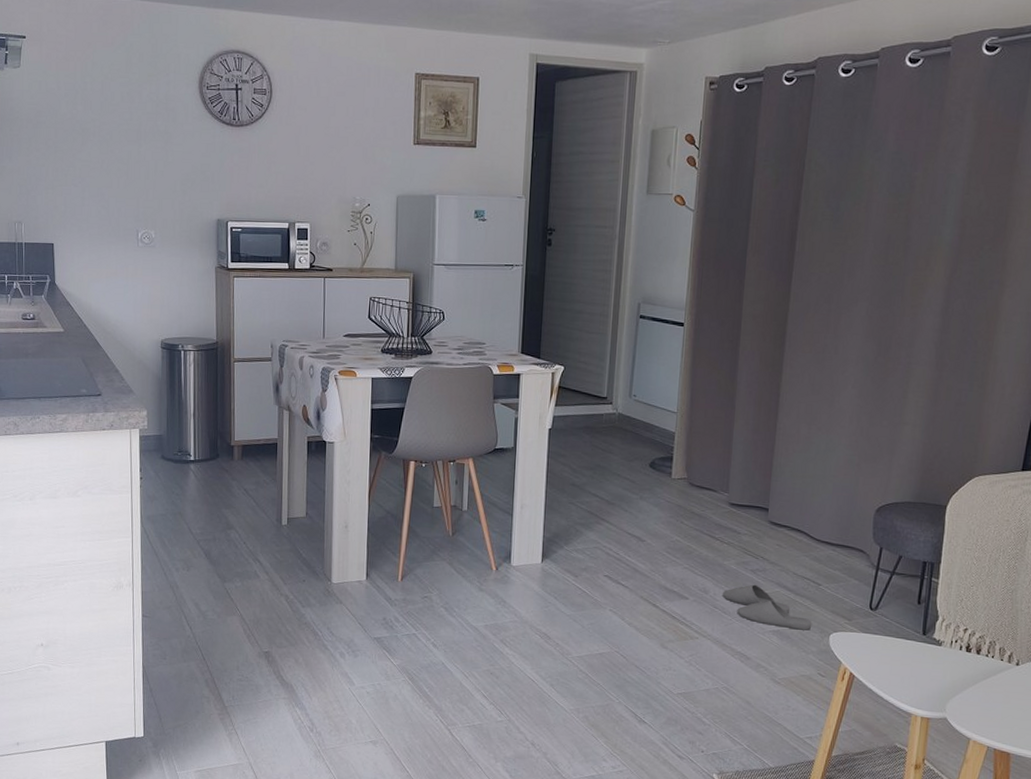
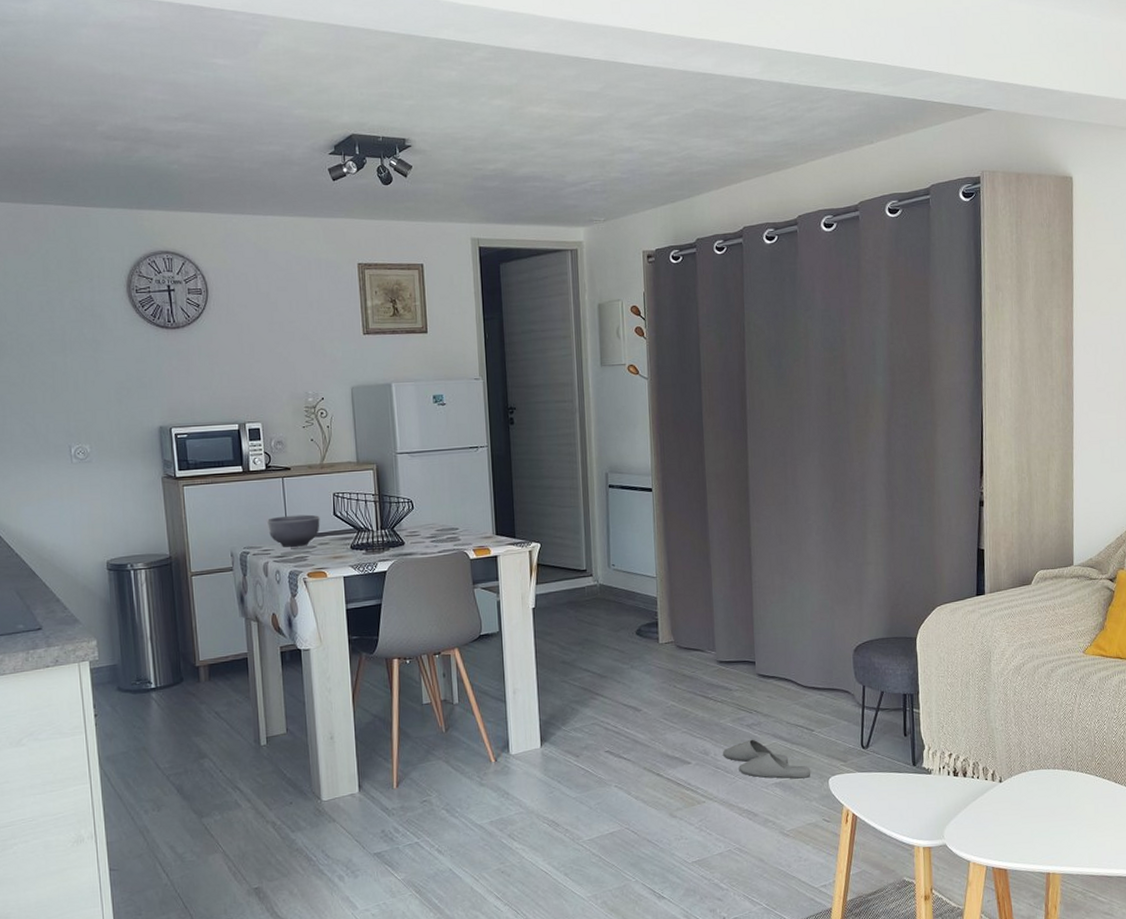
bowl: none [305,314,355,345] -> present [266,514,320,547]

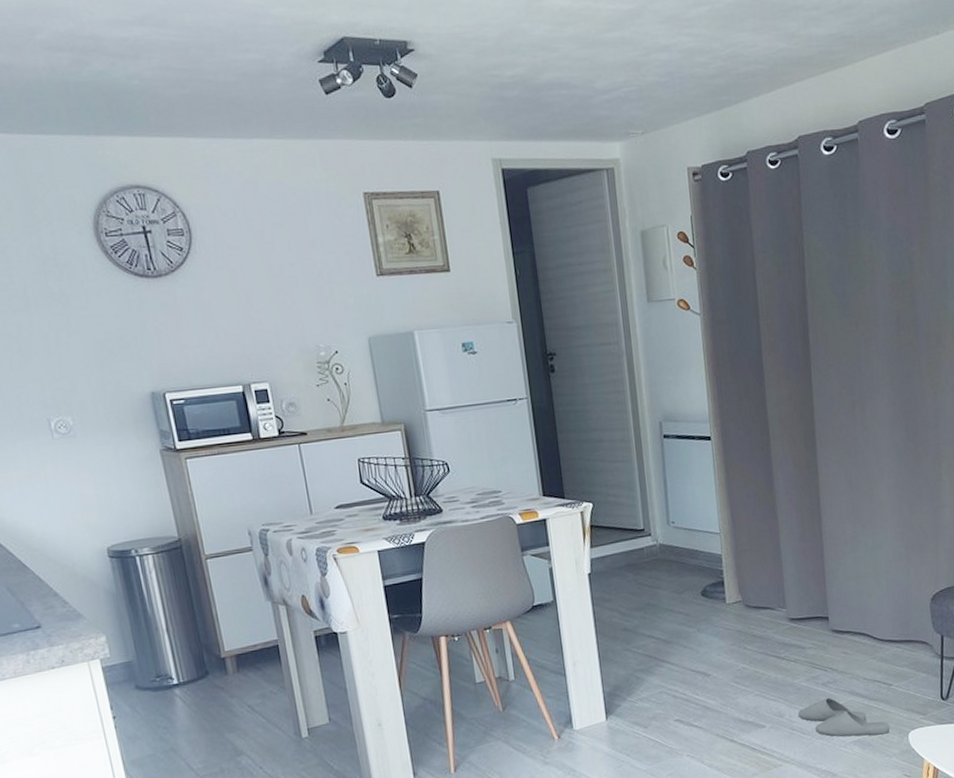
bowl: present [266,514,320,547] -> none [284,483,347,522]

